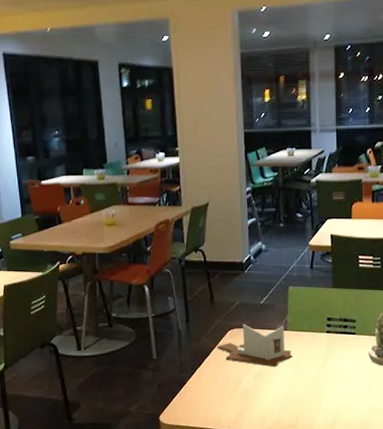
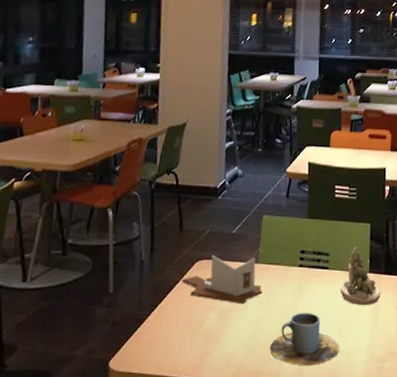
cup: none [302,374,370,420] -> present [269,313,340,365]

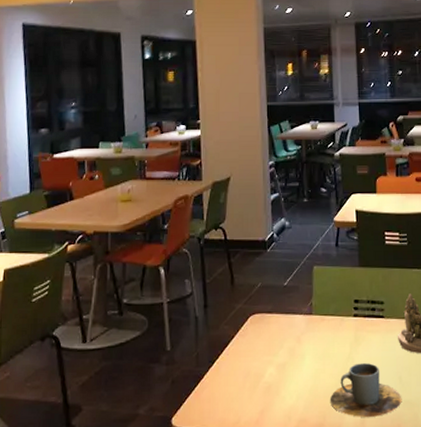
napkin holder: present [182,255,263,305] -> none [237,308,319,357]

